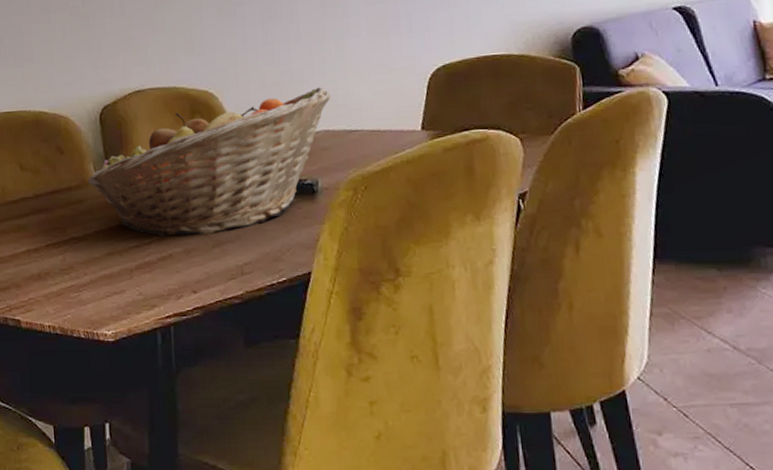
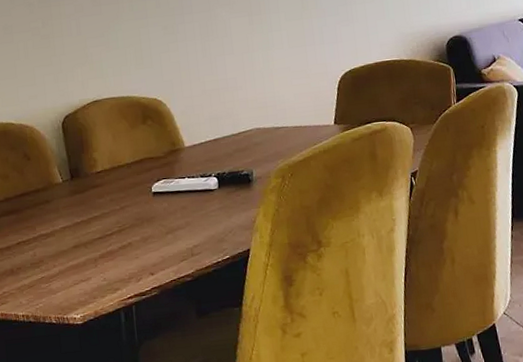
fruit basket: present [88,87,331,237] -> none [53,92,261,228]

